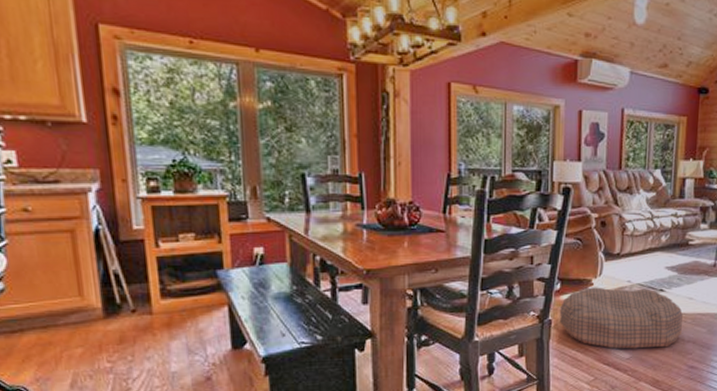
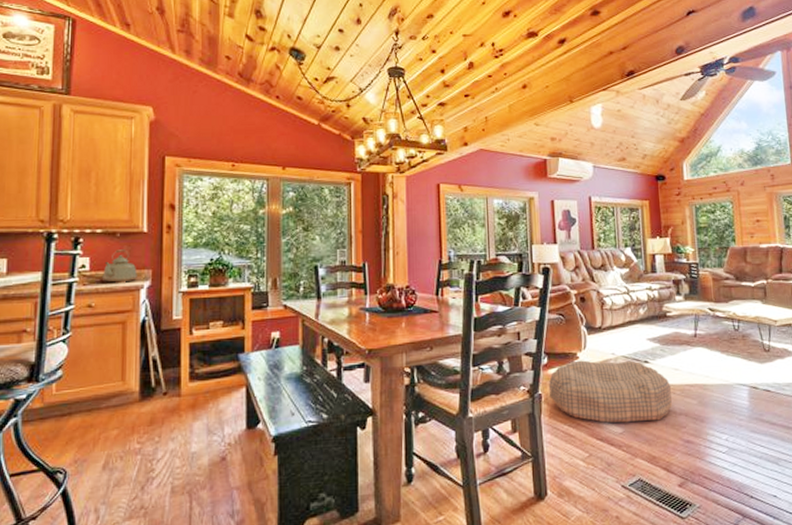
kettle: none [36,143,82,184] -> present [102,249,137,283]

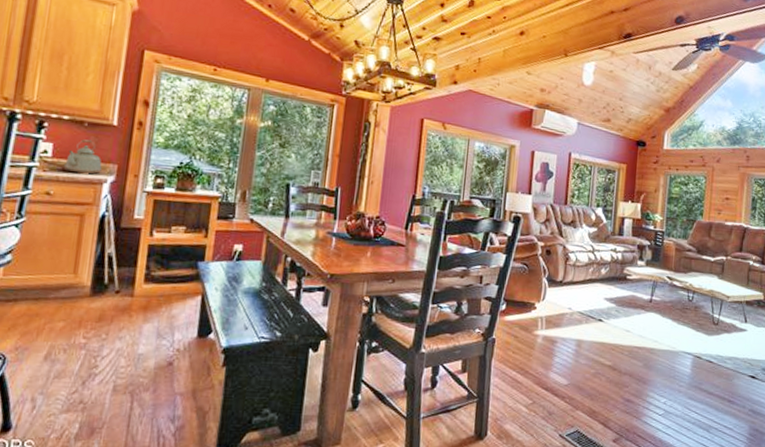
dog bed: present [549,360,673,423] -> none [503,310,620,378]

